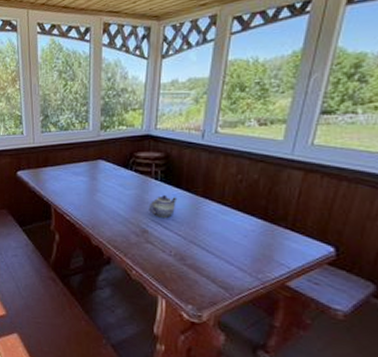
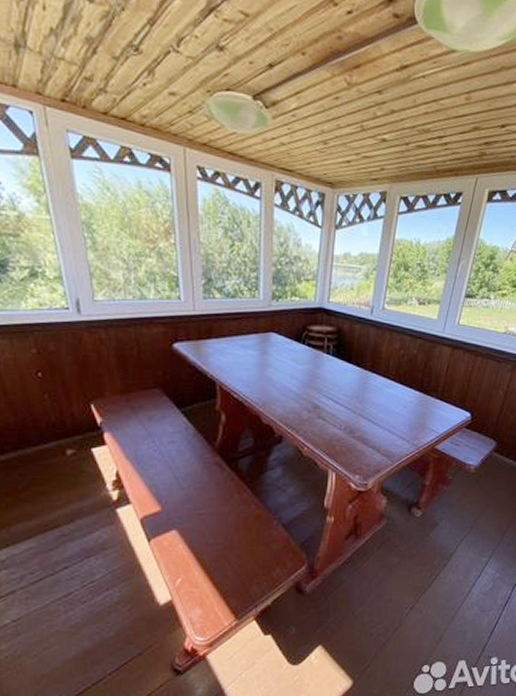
teapot: present [149,195,178,218] -> none [321,370,348,392]

